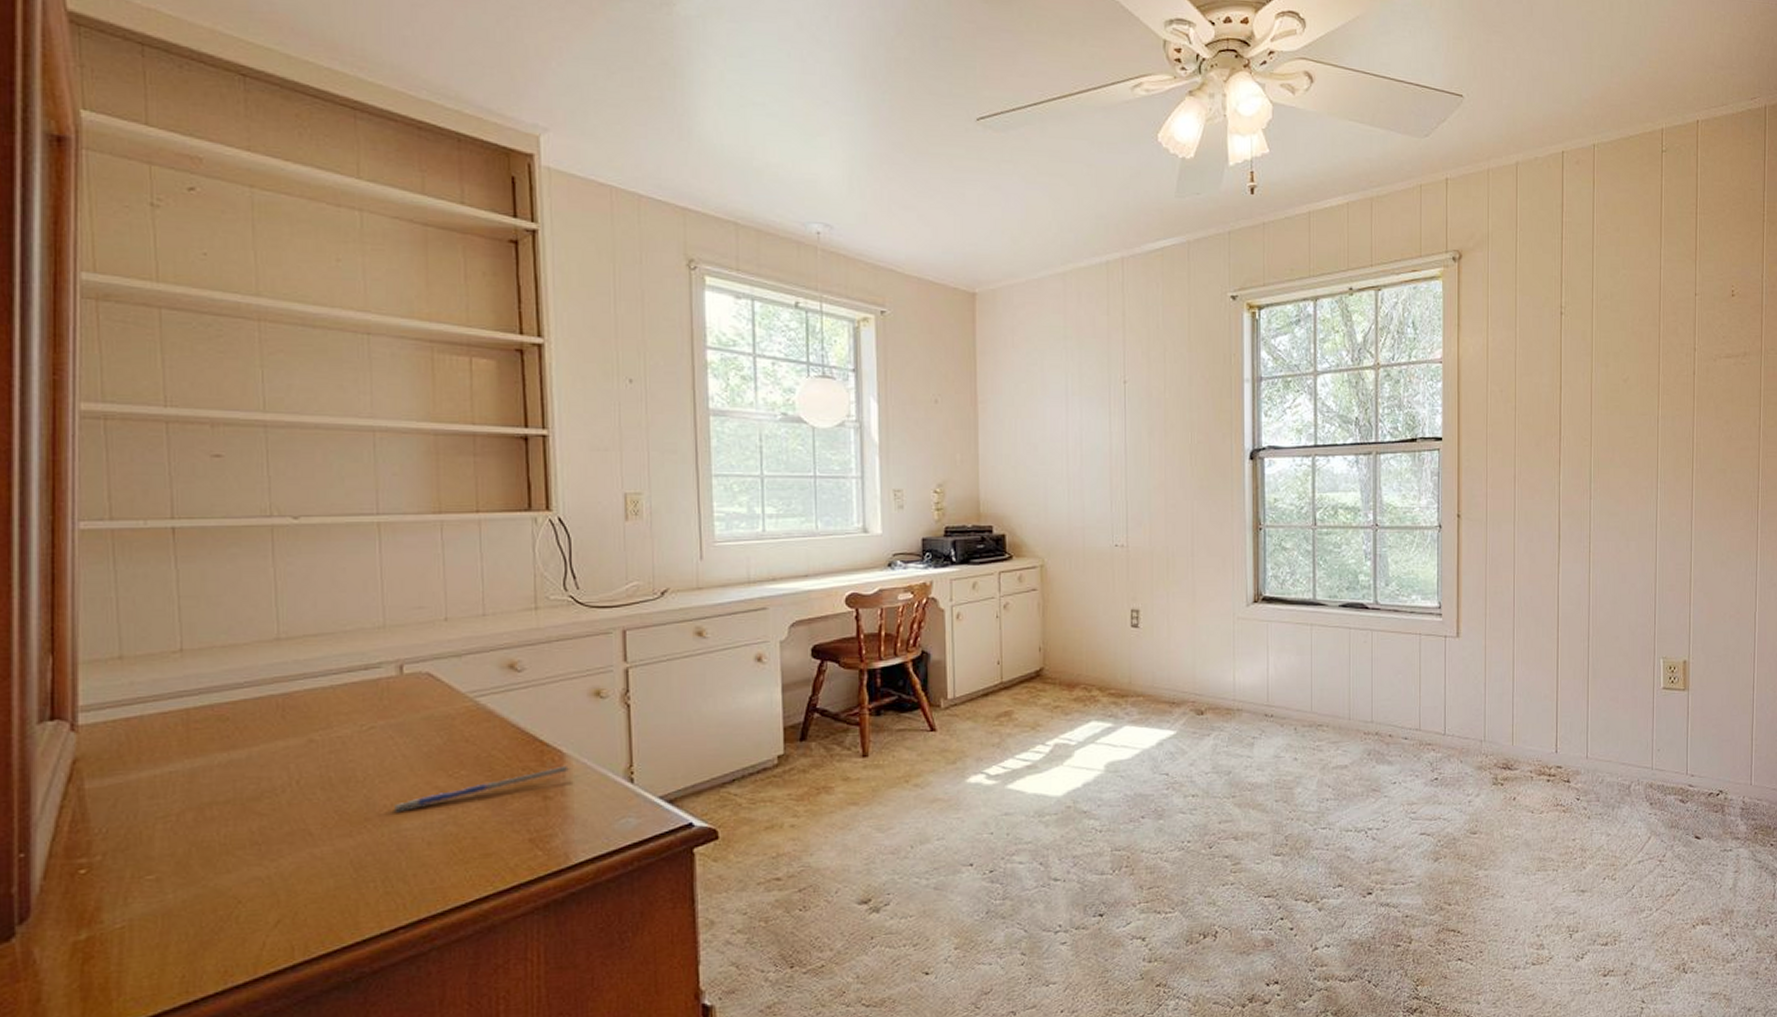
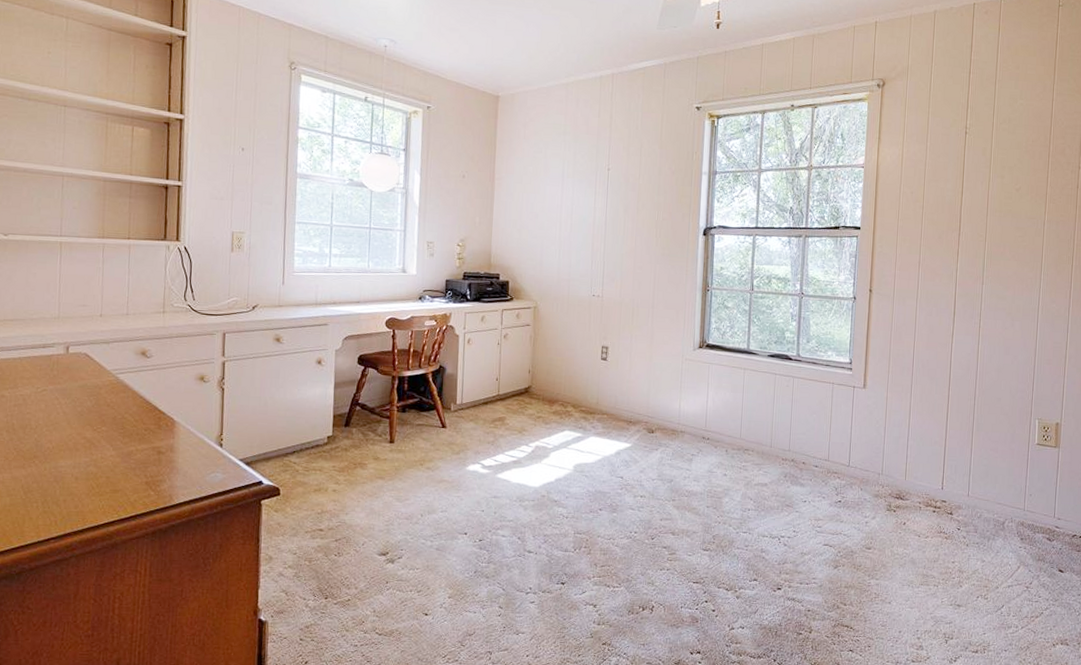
pen: present [394,765,572,813] -> none [55,430,180,454]

